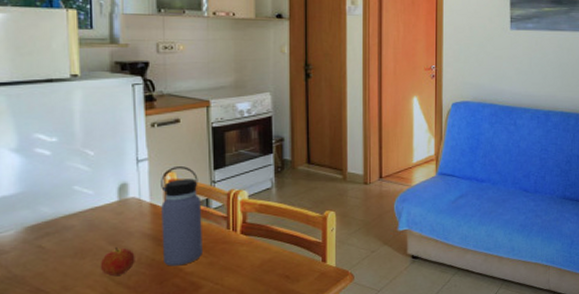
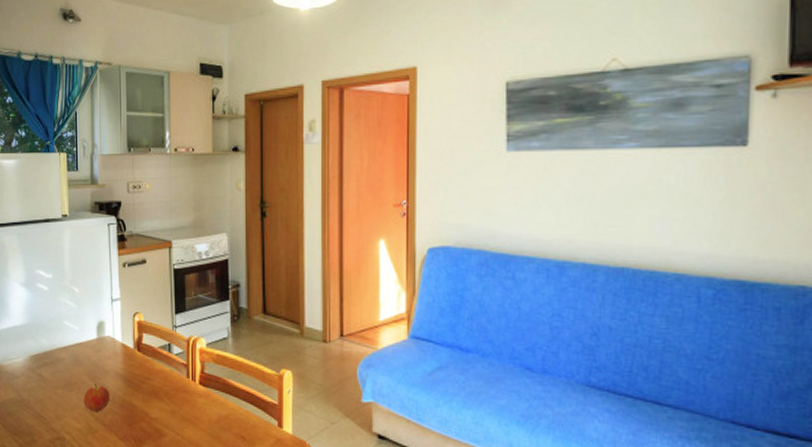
water bottle: present [161,166,202,266] -> none [131,308,165,410]

